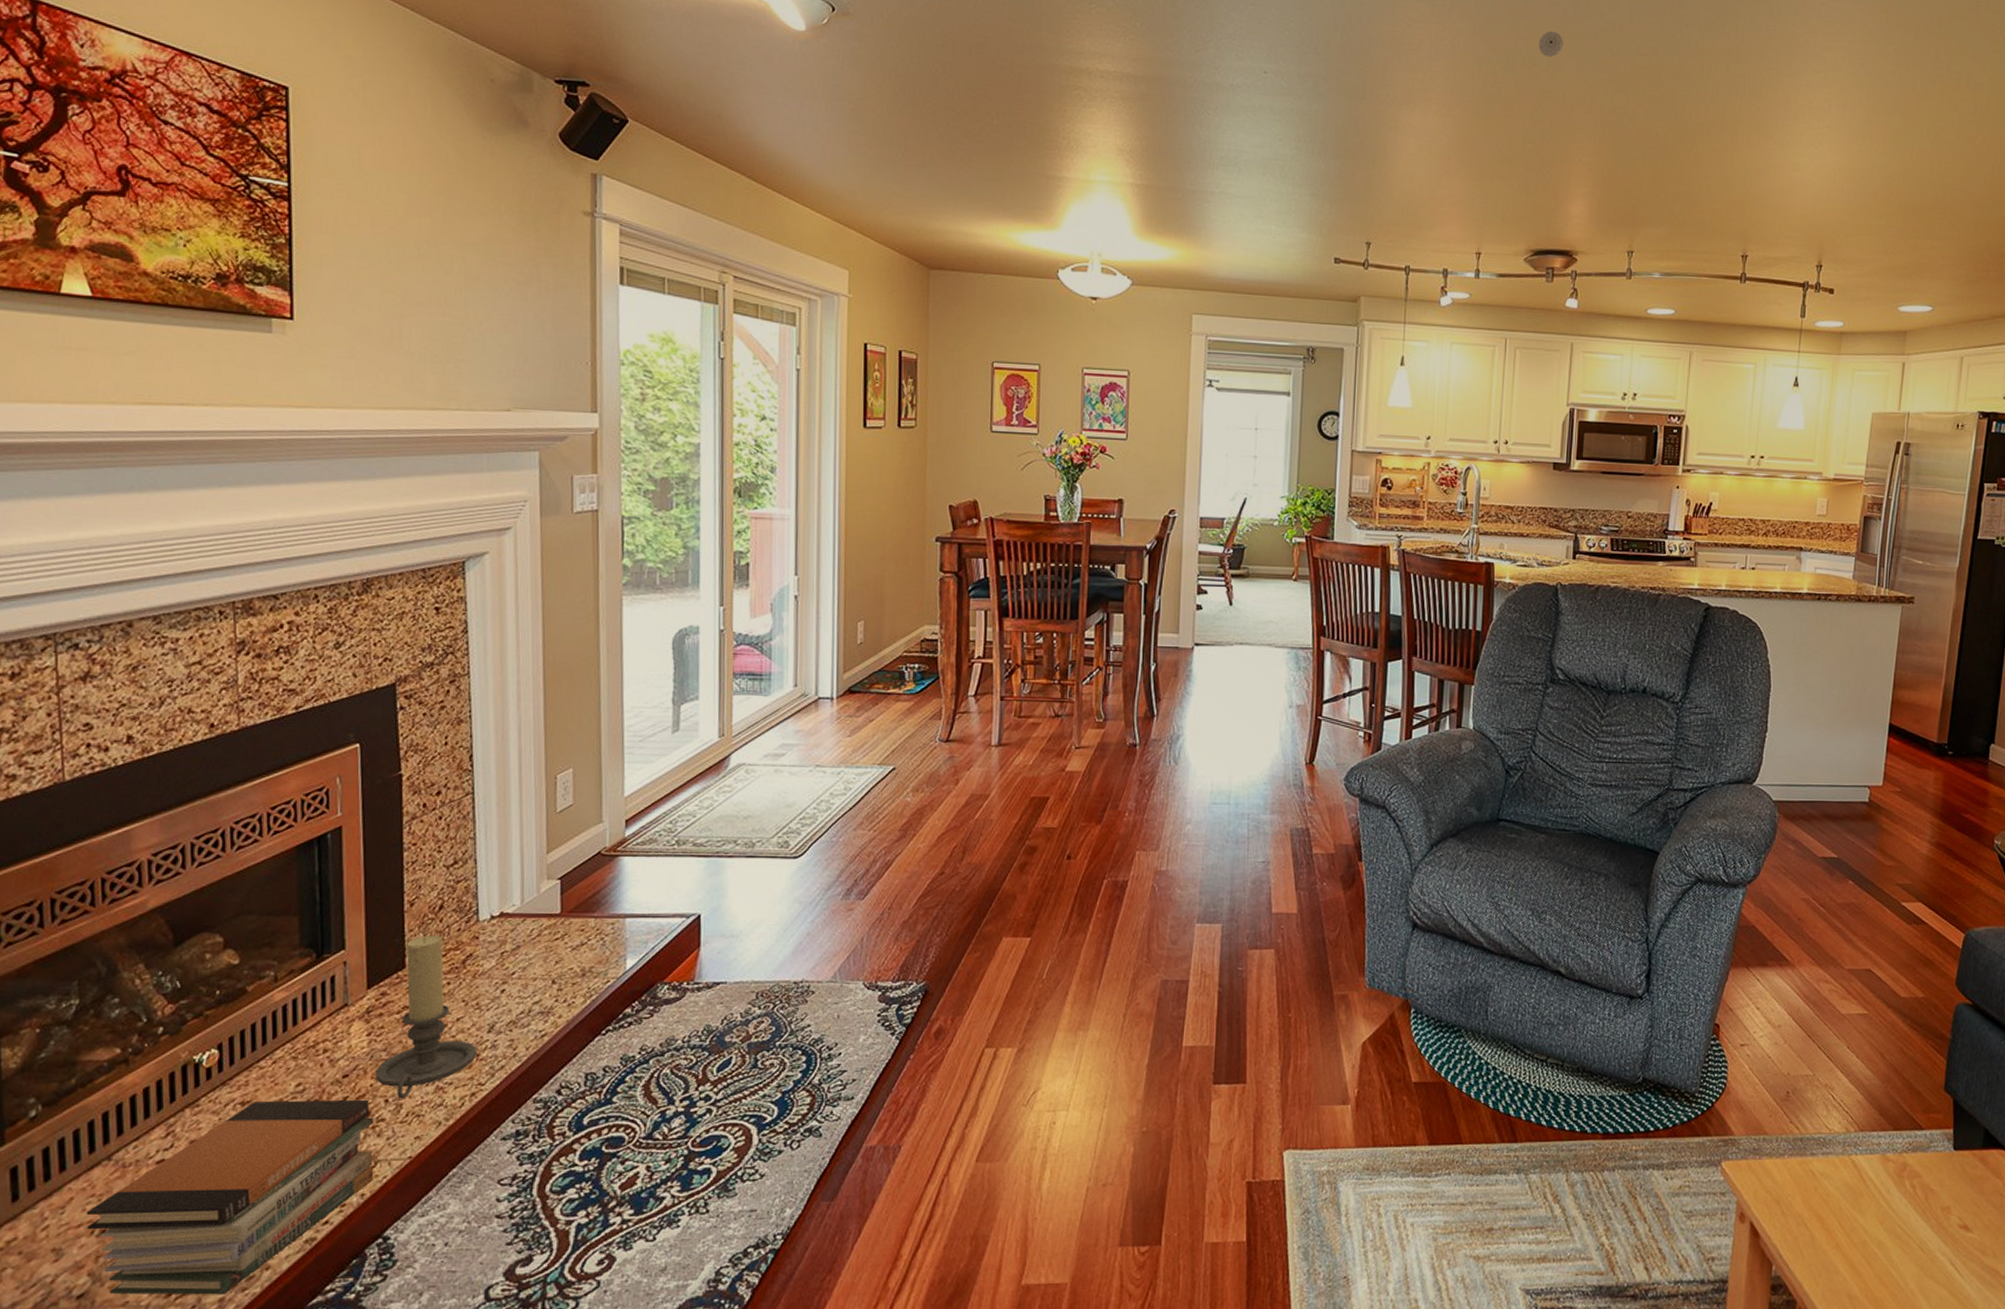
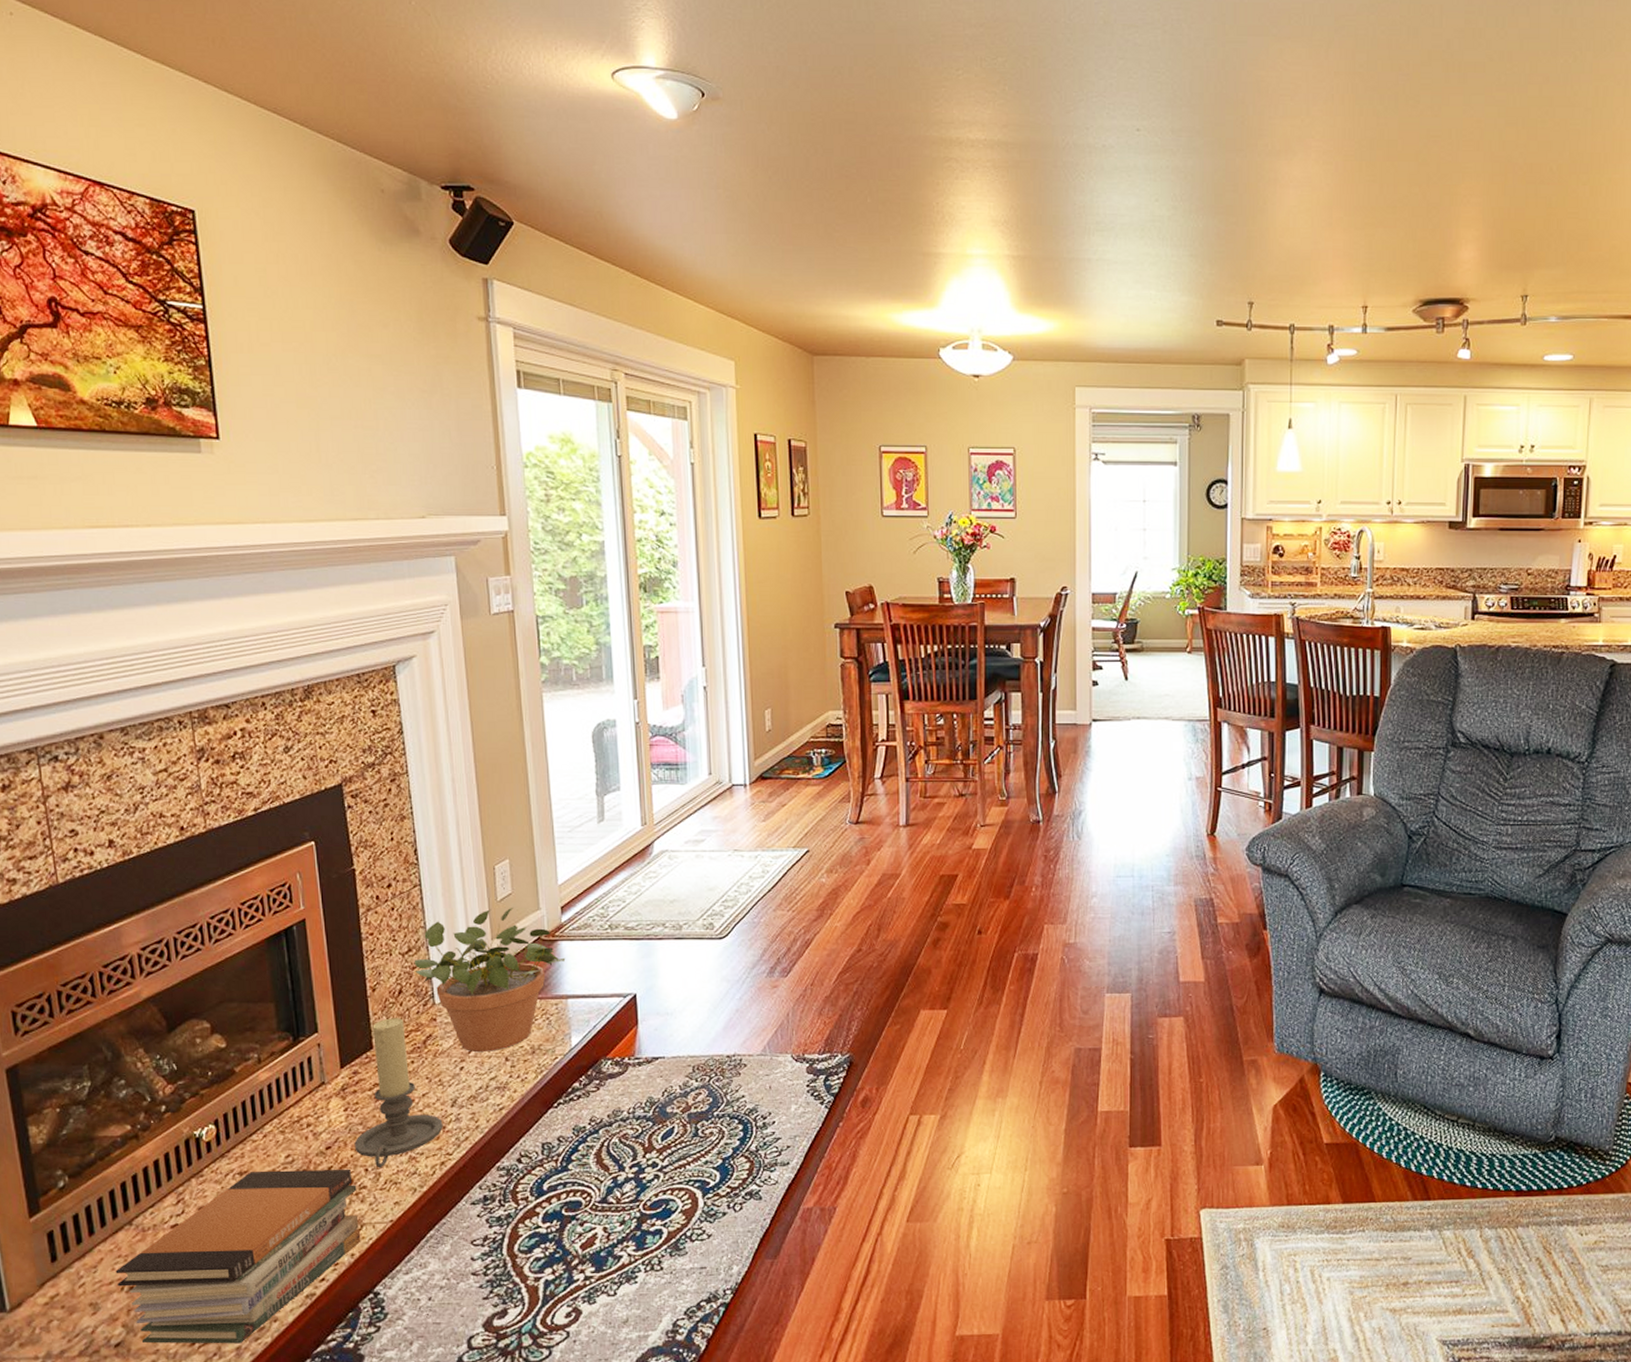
potted plant: none [459,820,627,973] -> present [413,908,566,1052]
smoke detector: present [1538,30,1564,58] -> none [1422,64,1449,93]

